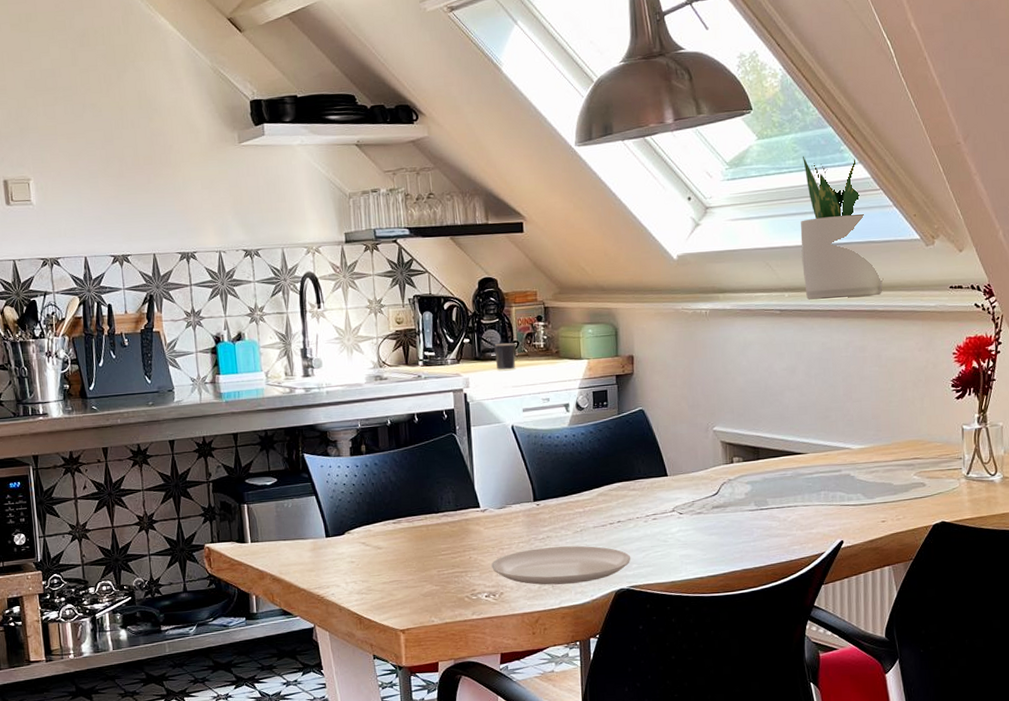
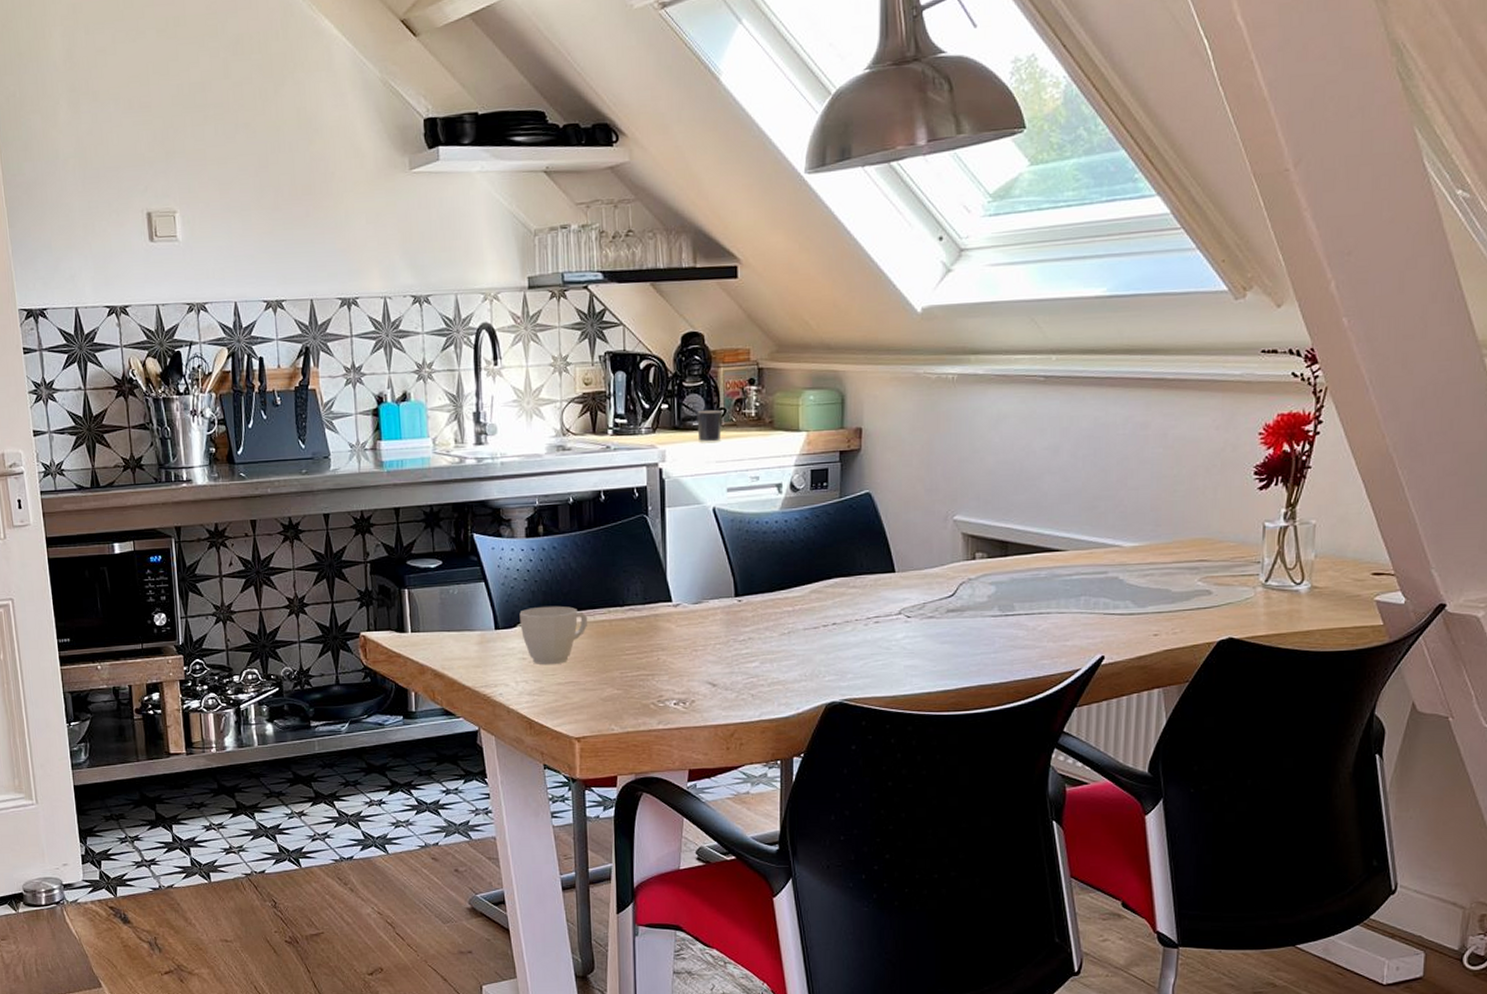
cup: none [347,514,408,567] -> present [519,605,588,665]
plate: present [491,545,631,585] -> none [681,650,847,694]
planter: present [800,155,883,300] -> none [1076,185,1176,364]

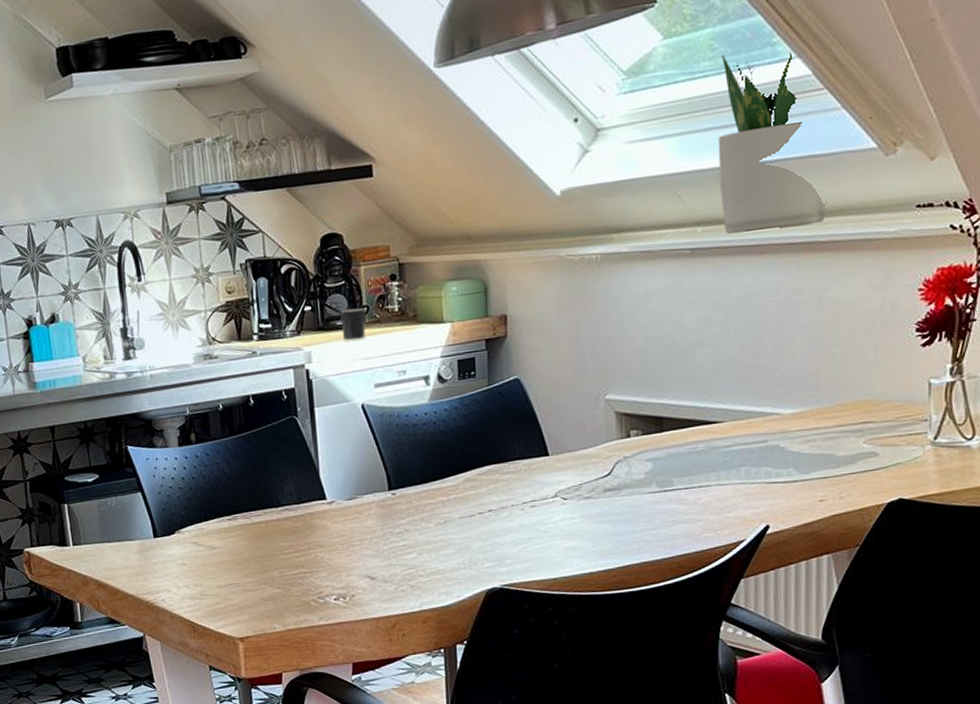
cup: present [519,605,588,665] -> none [177,510,245,570]
planter: none [1076,185,1176,364] -> present [718,52,826,234]

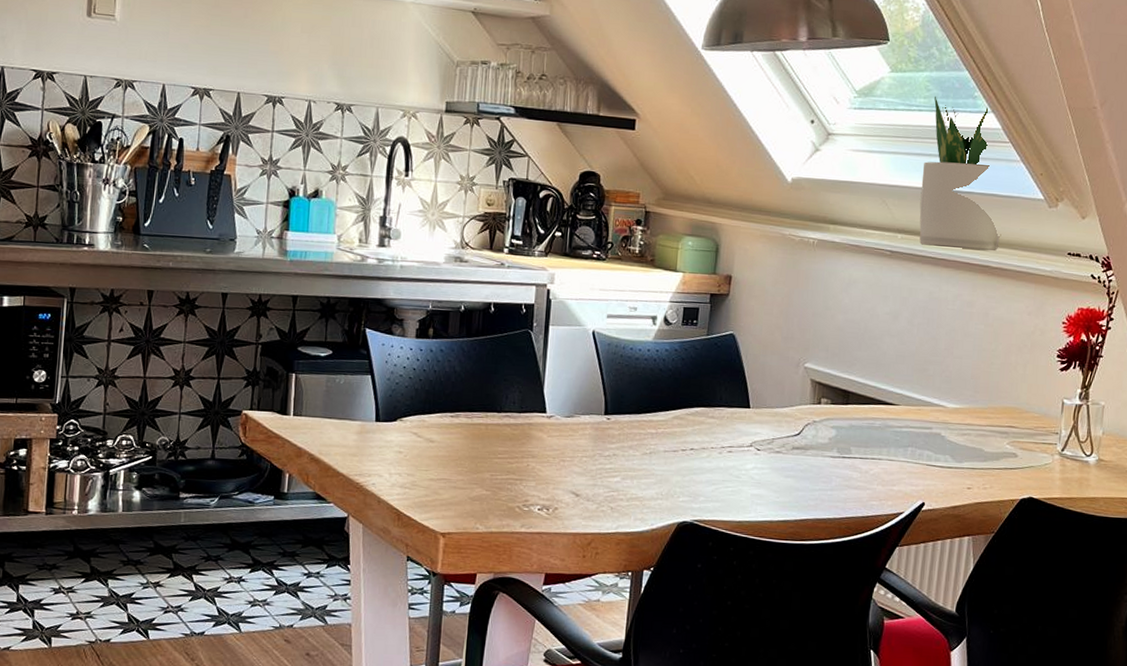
mug: present [340,308,366,342] -> none [585,241,610,273]

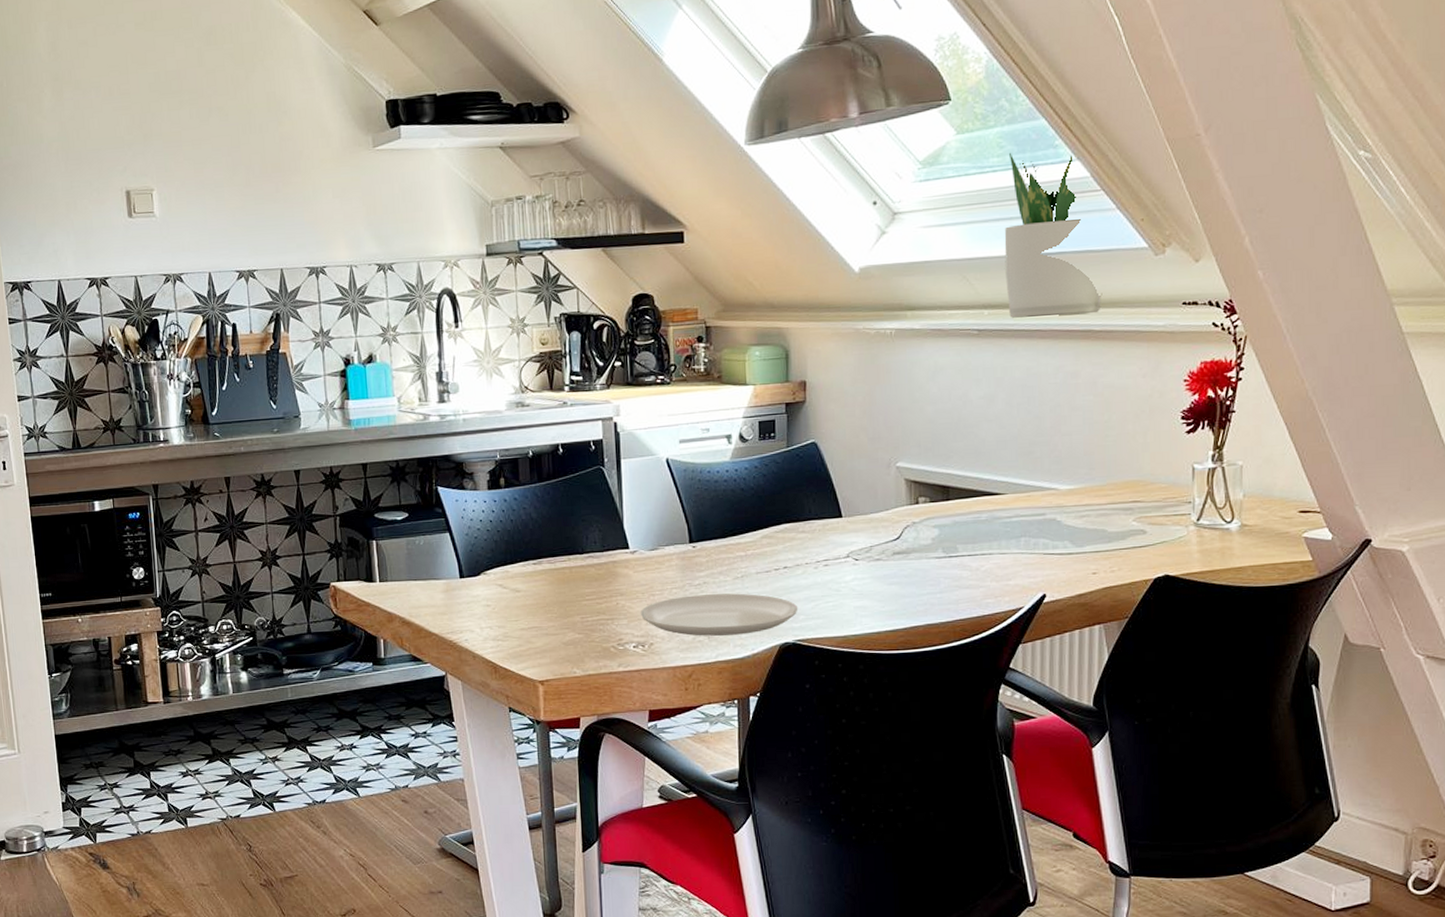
plate: none [548,465,700,509] -> present [640,593,799,636]

